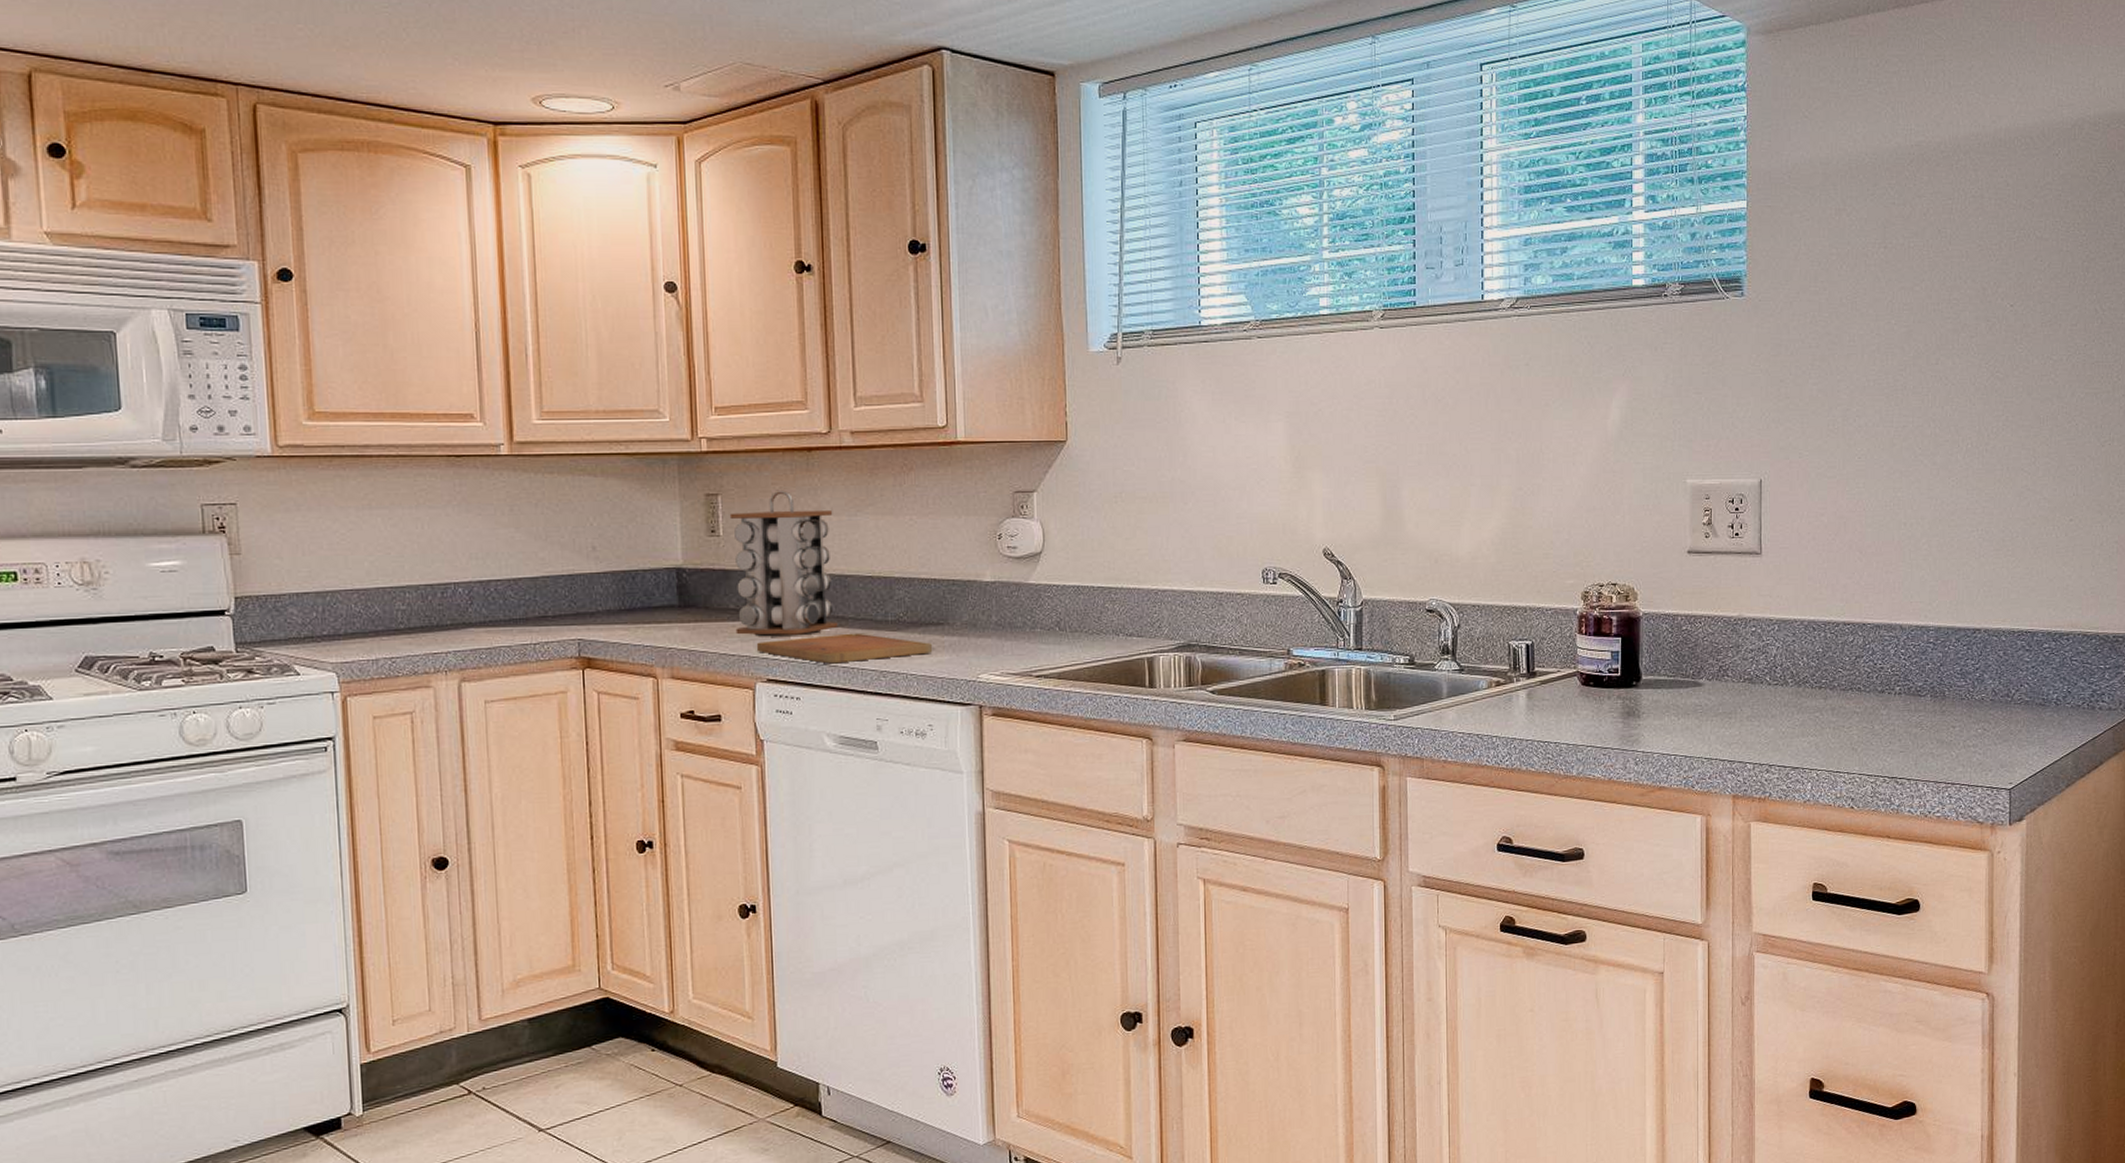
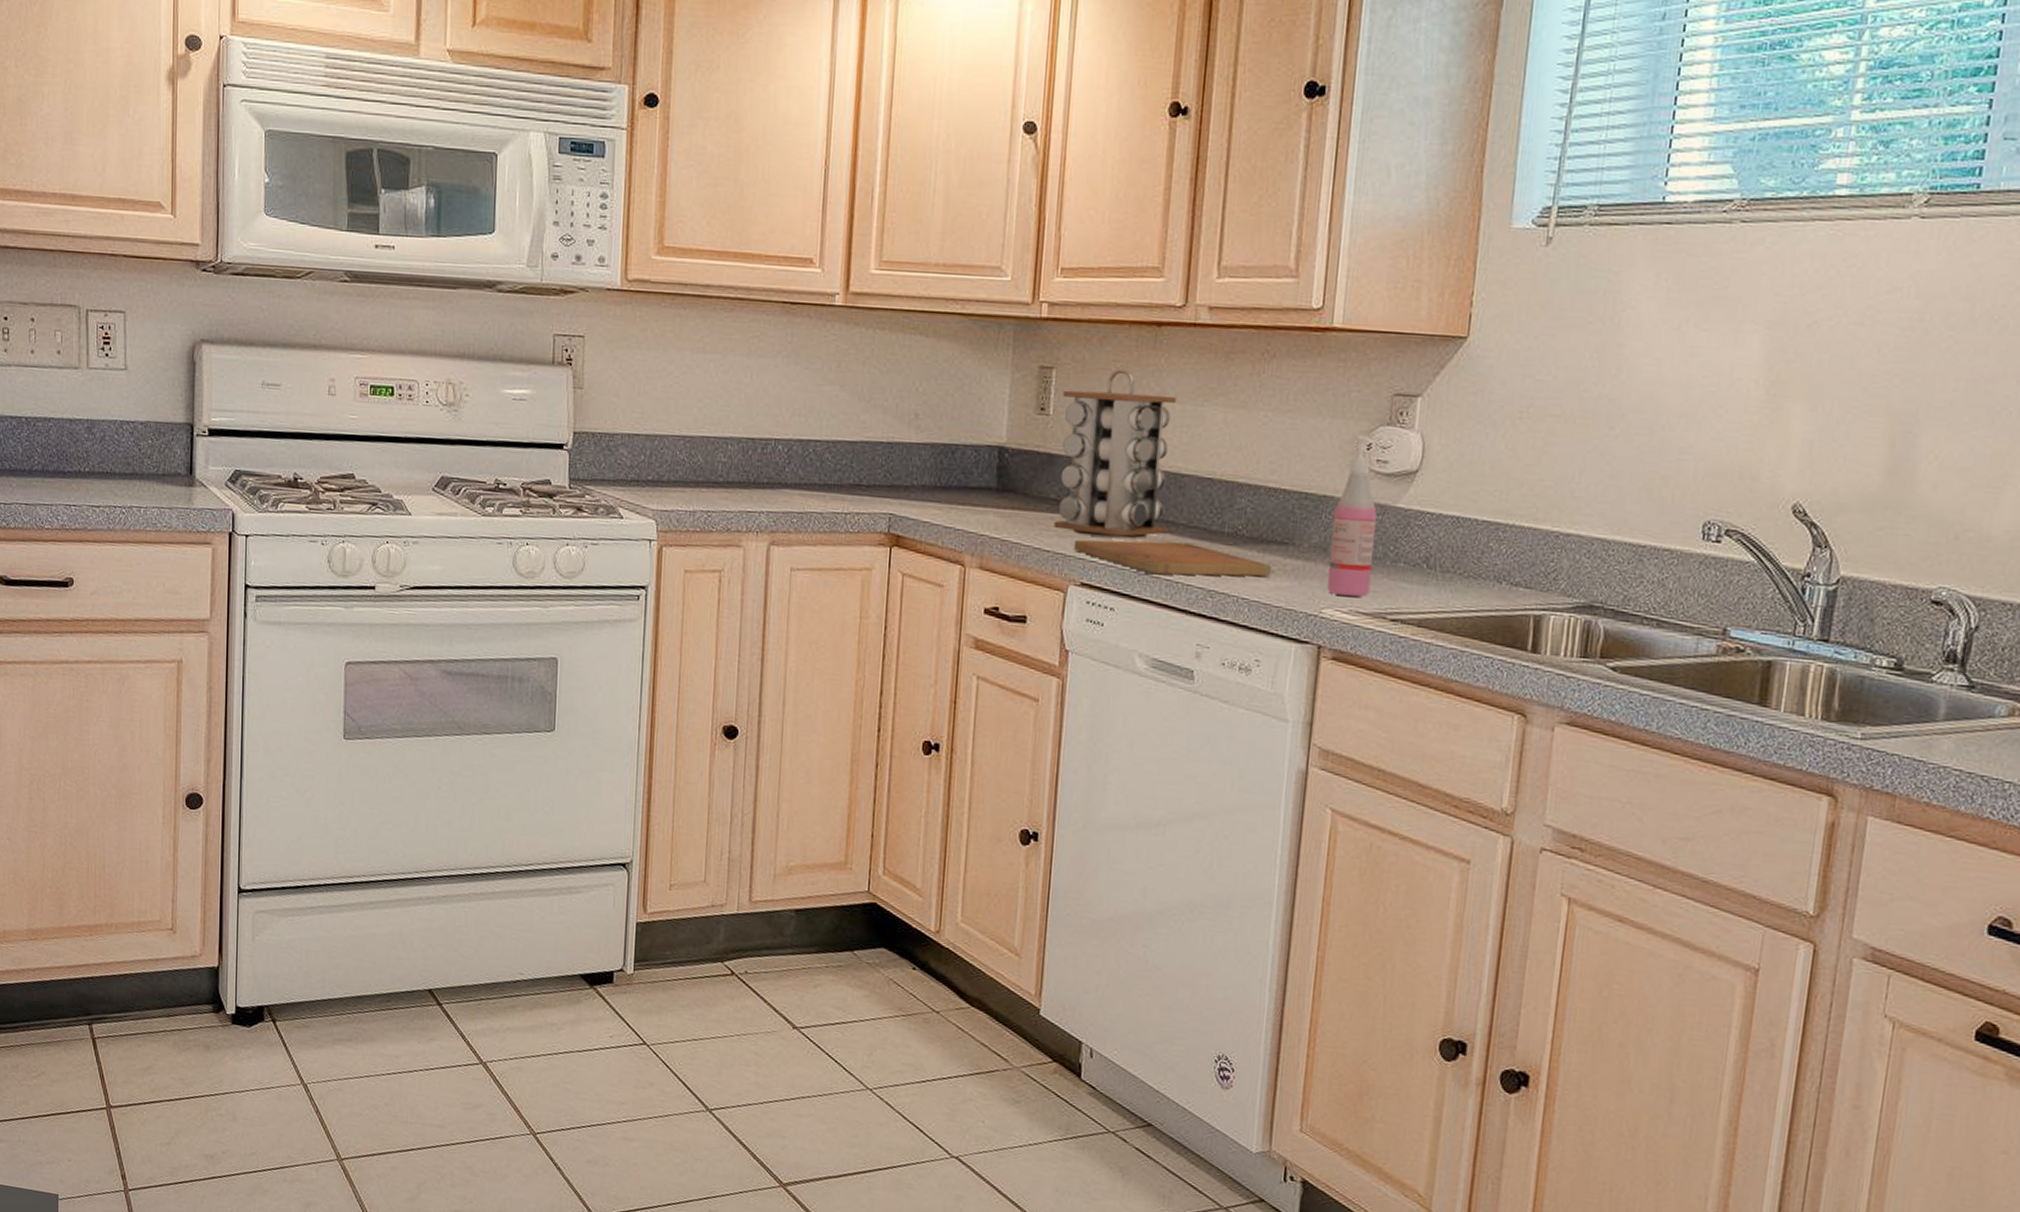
soap dispenser: none [978,528,1016,661] -> present [1326,435,1378,597]

